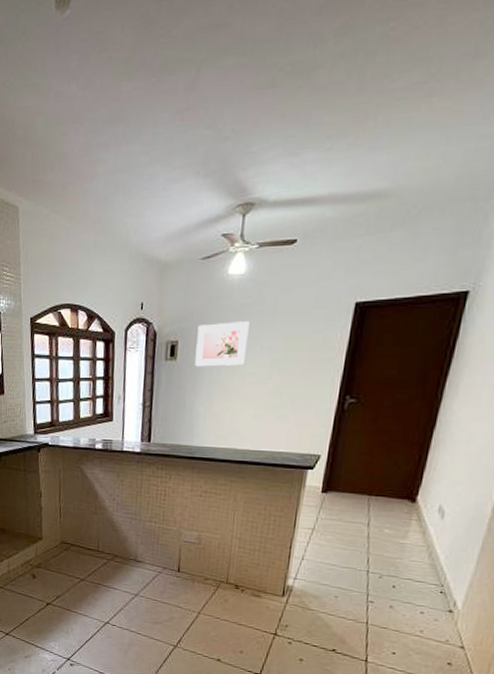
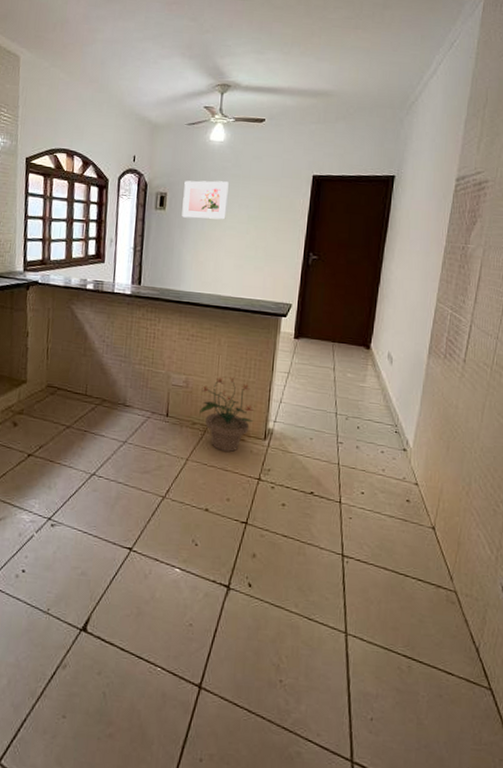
potted plant: none [212,533,273,608] -> present [200,376,255,453]

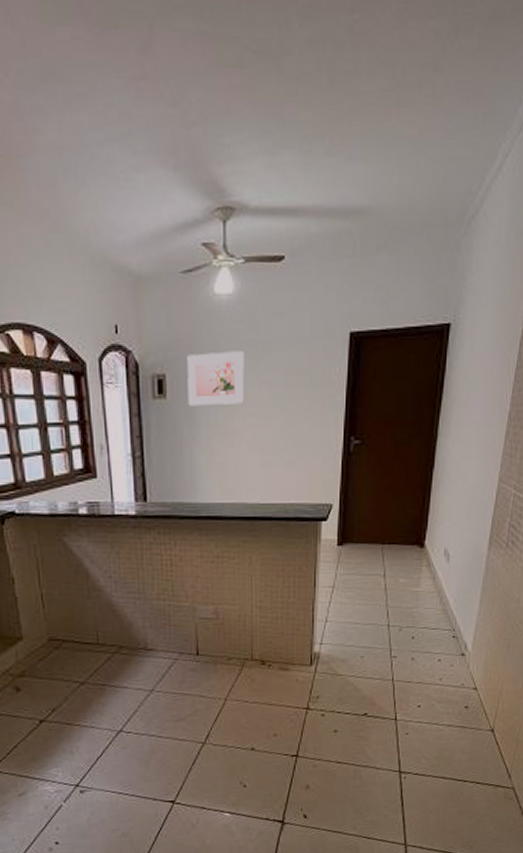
potted plant: present [200,376,255,453] -> none [234,600,297,685]

